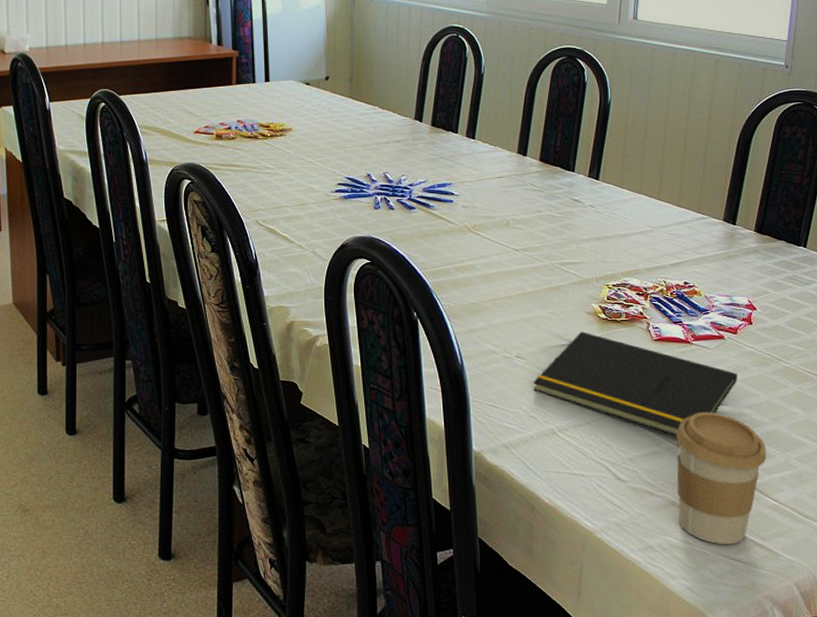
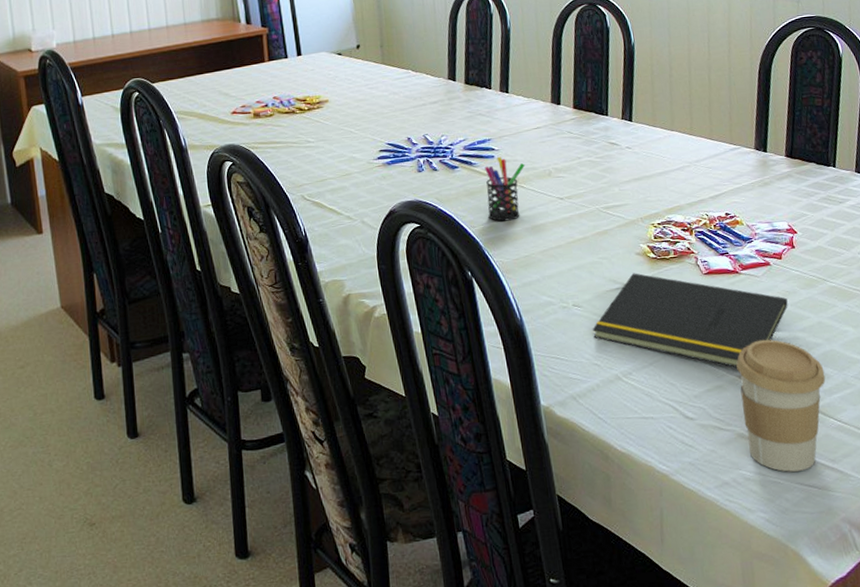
pen holder: none [440,201,484,267] -> present [485,156,525,222]

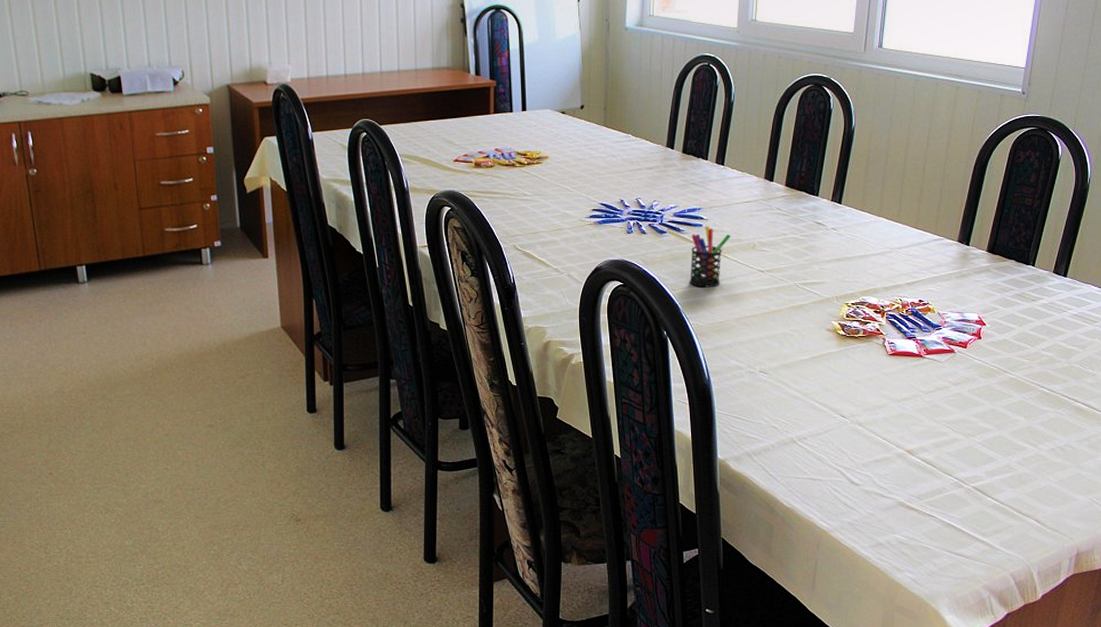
notepad: present [592,273,788,367] -> none [775,347,965,443]
coffee cup: present [736,339,826,472] -> none [906,420,990,540]

